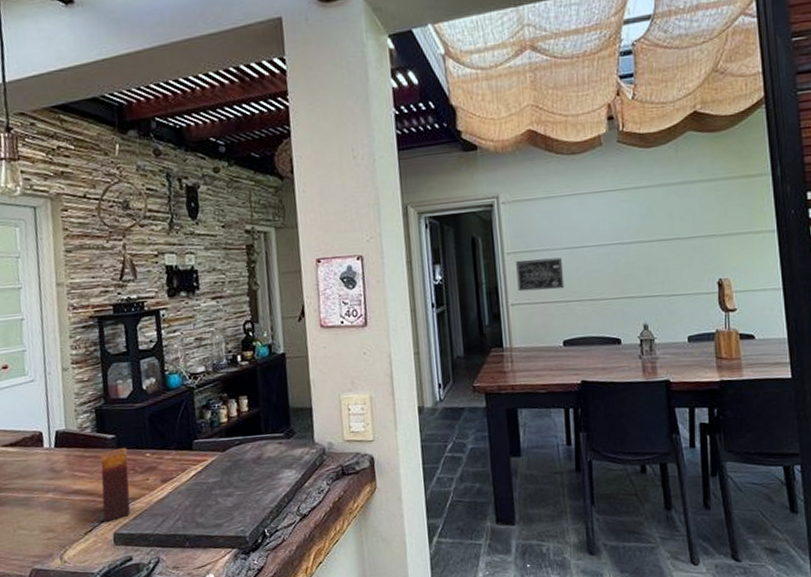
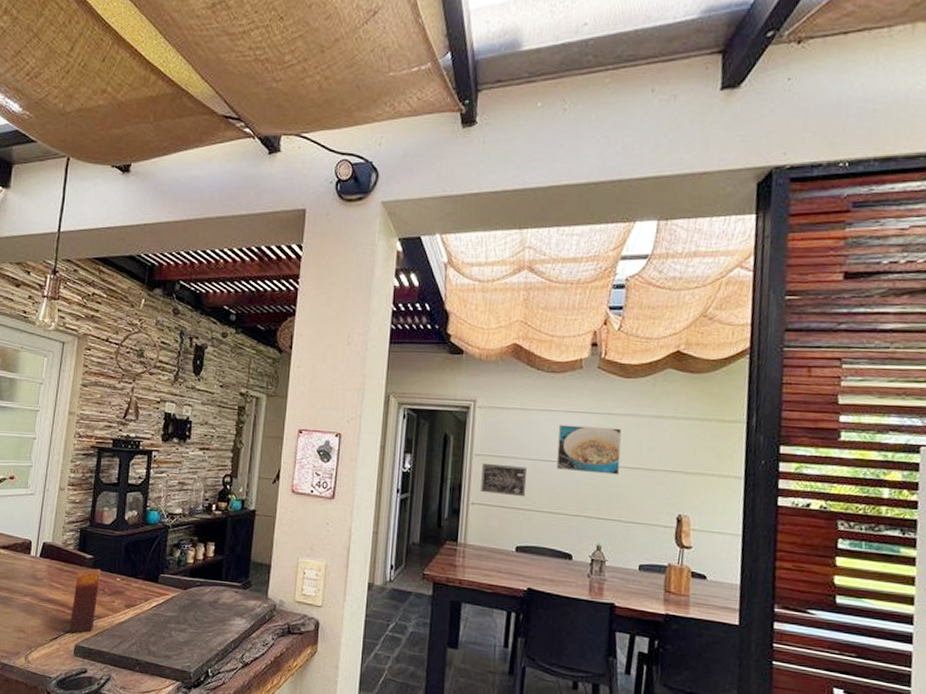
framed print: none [587,201,655,254] -> present [556,424,622,475]

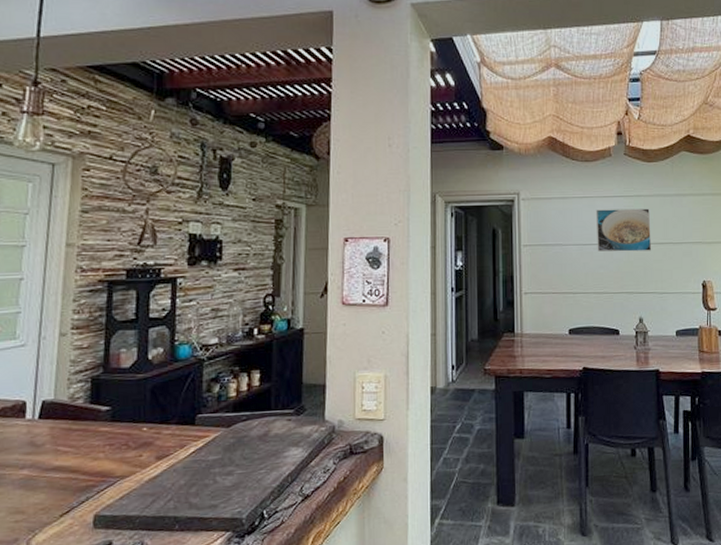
candle: present [68,568,101,634] -> none [83,420,122,503]
wall art: present [480,463,527,497] -> none [531,252,573,282]

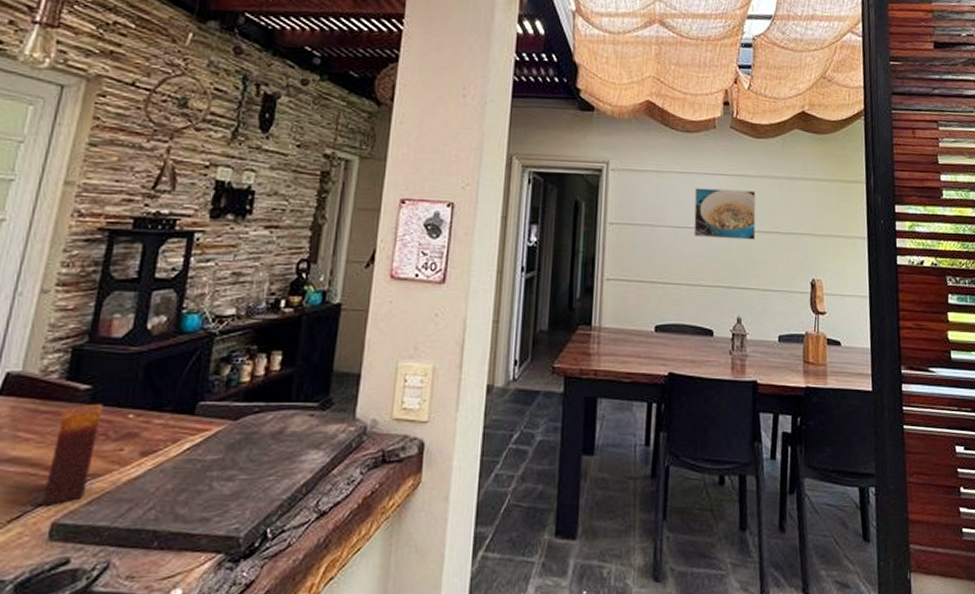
candle: none [83,420,122,503] -> present [40,403,103,506]

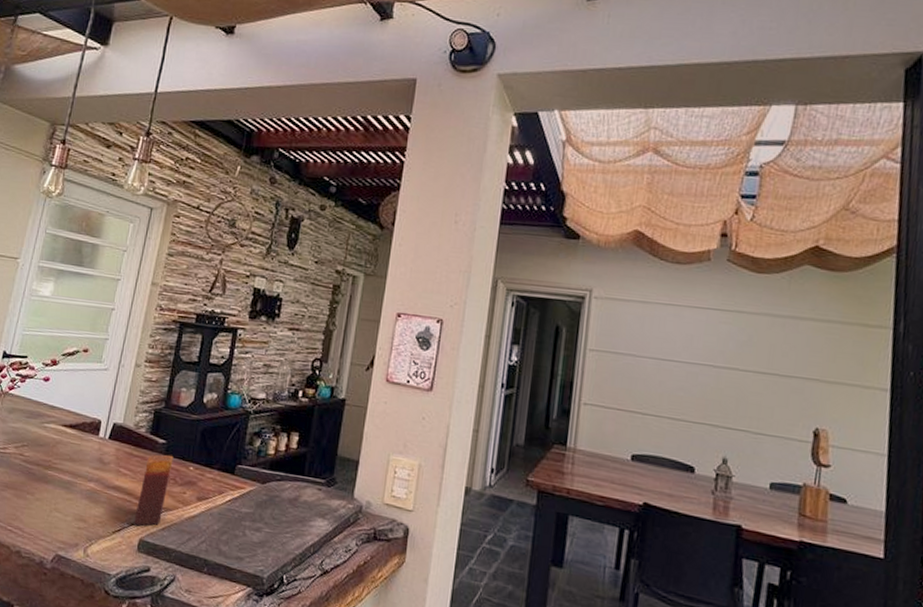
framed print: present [693,188,756,240] -> none [678,321,753,380]

